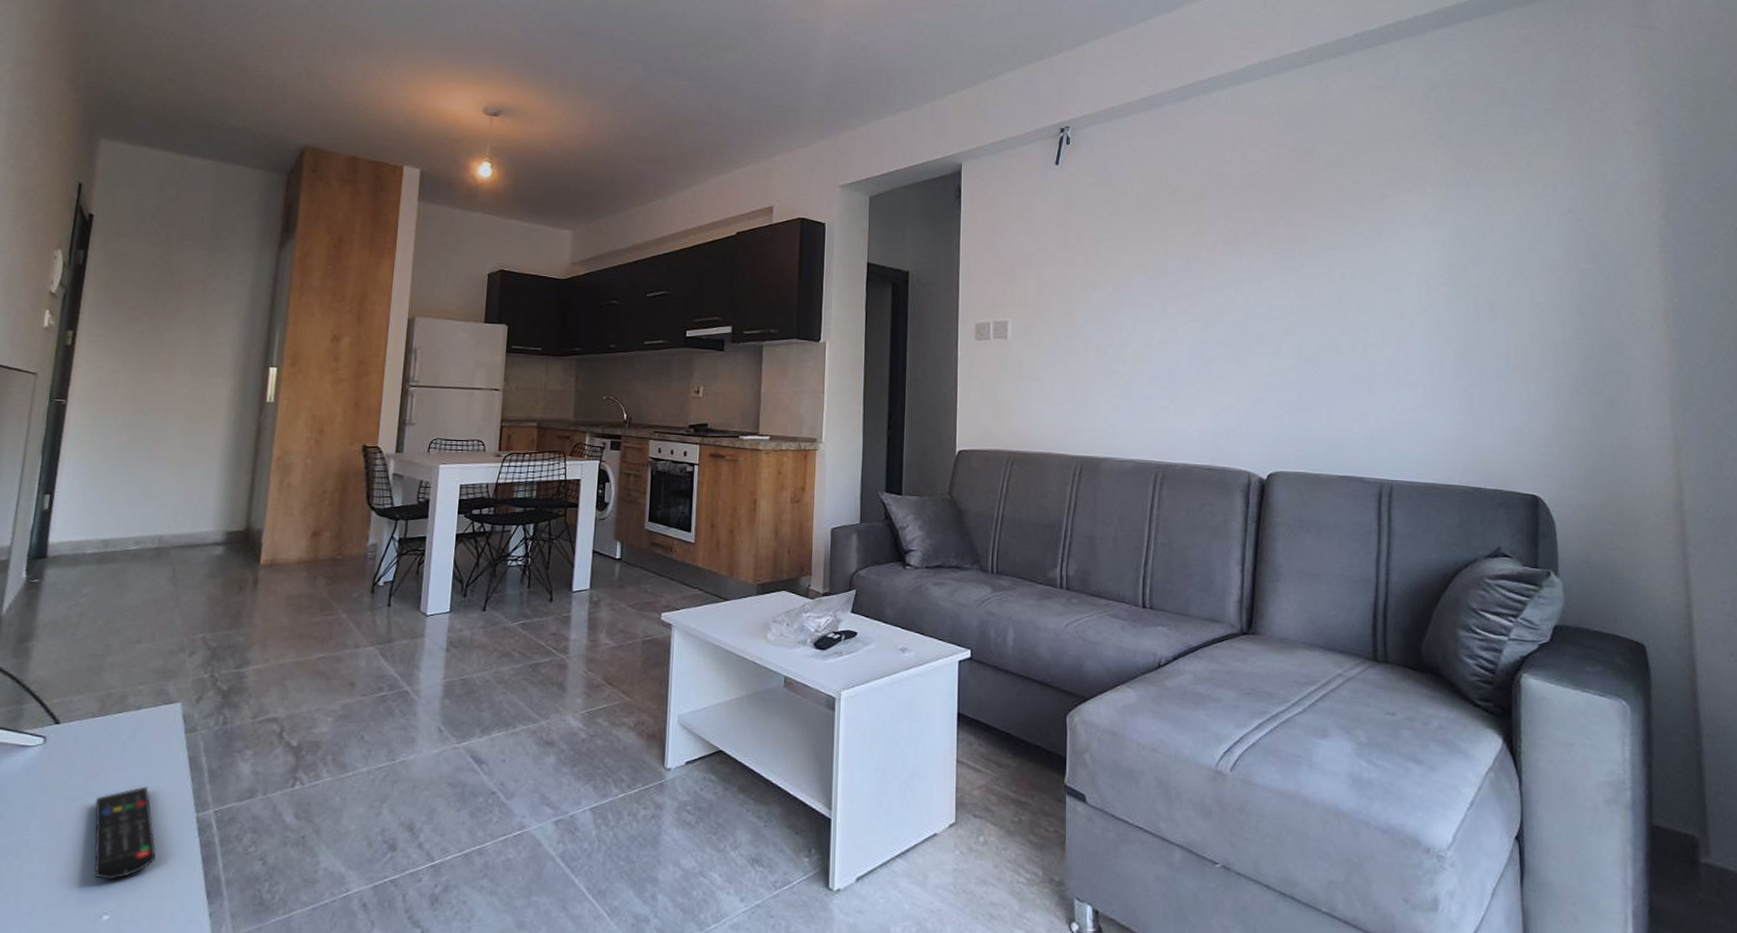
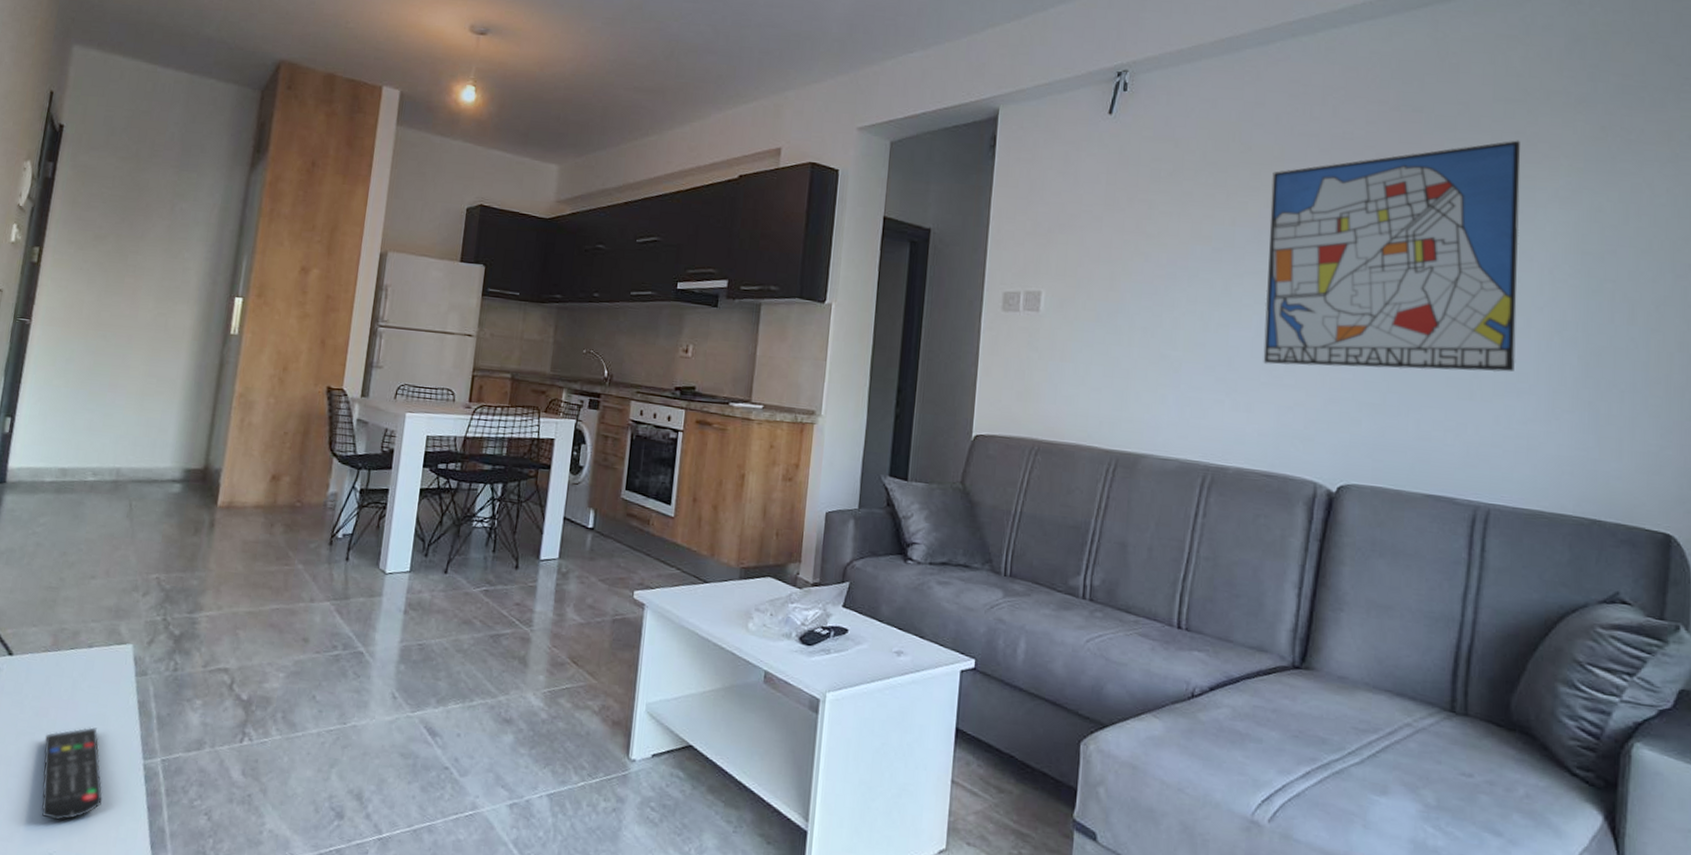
wall art: none [1196,173,1405,373] -> present [1263,140,1521,372]

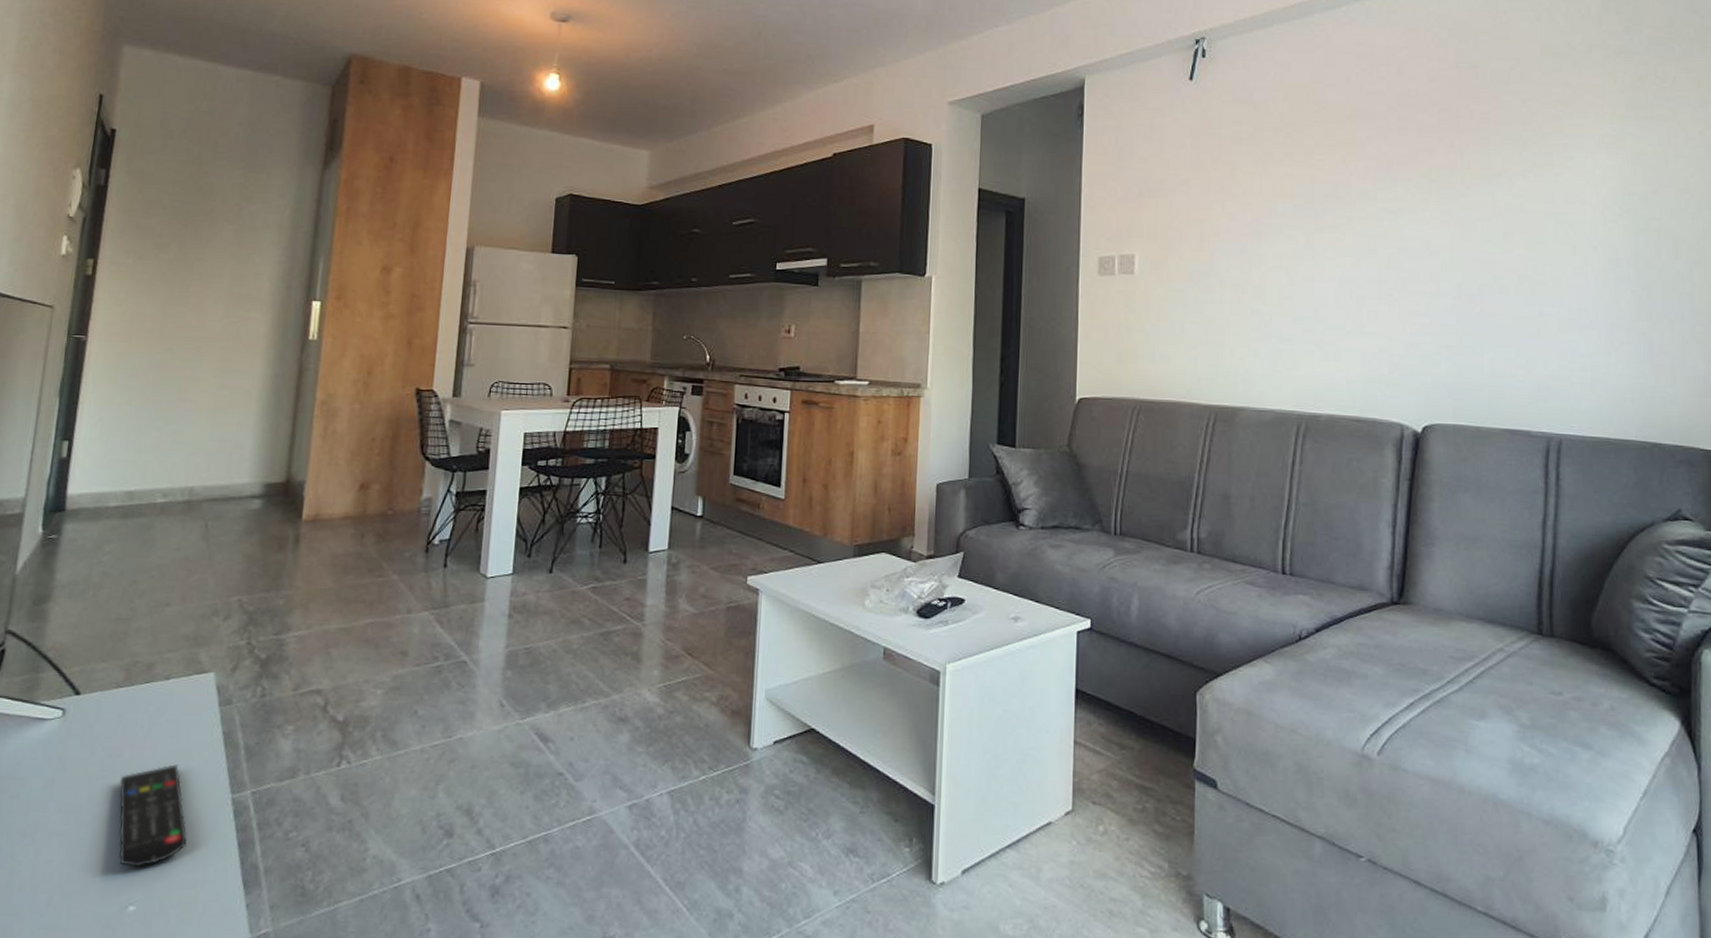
wall art: present [1263,140,1521,372] -> none [1346,91,1577,314]

